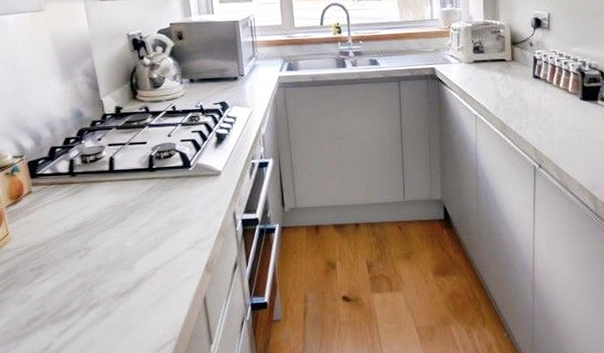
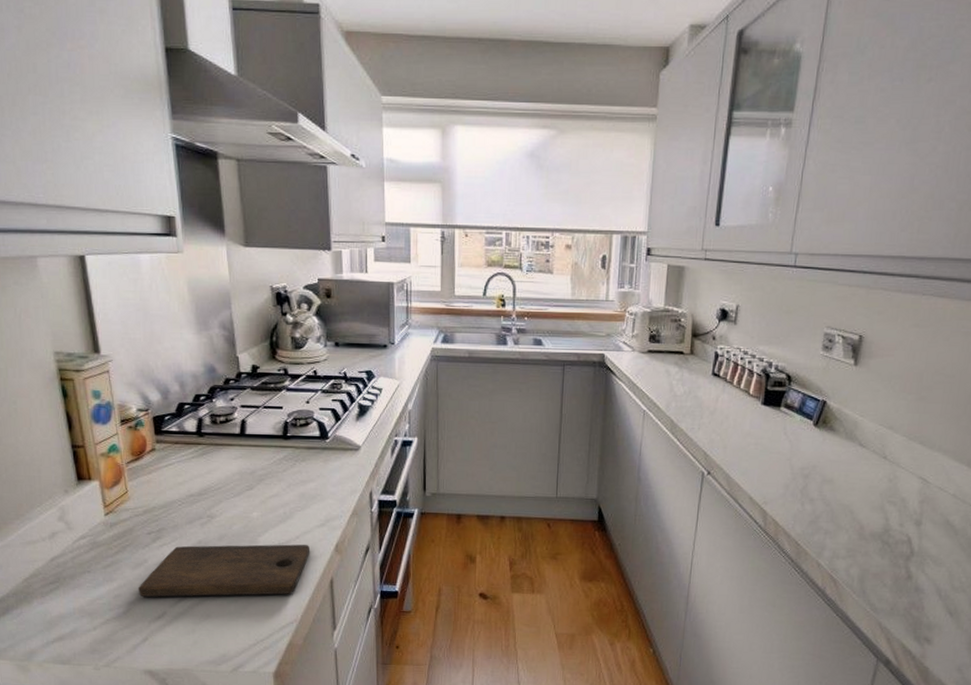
cutting board: none [25,267,183,331] -> present [139,544,311,598]

